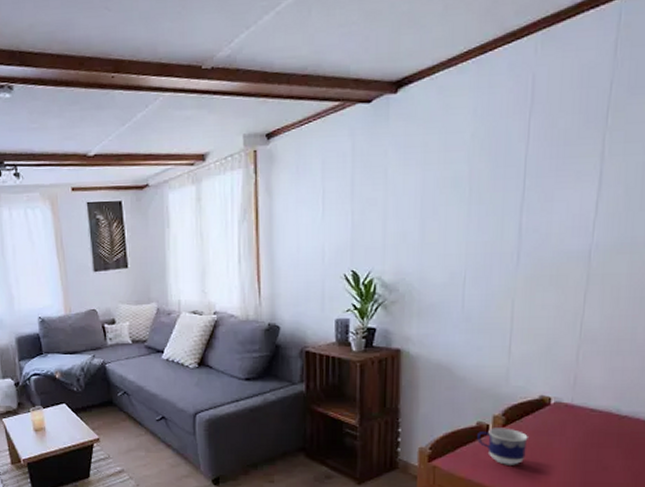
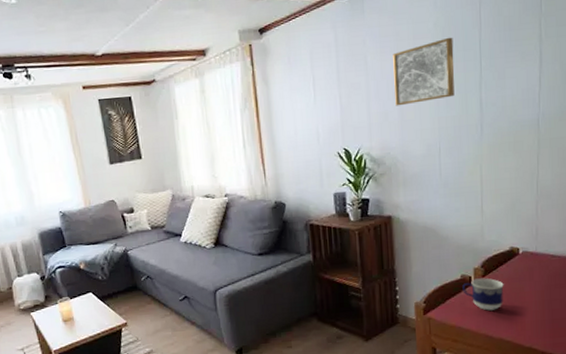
wall art: none [417,150,493,227] -> present [393,37,455,106]

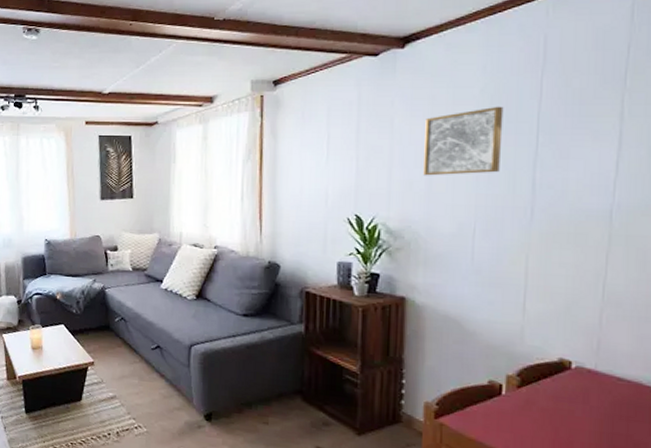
cup: present [462,278,504,311] -> none [489,388,546,431]

